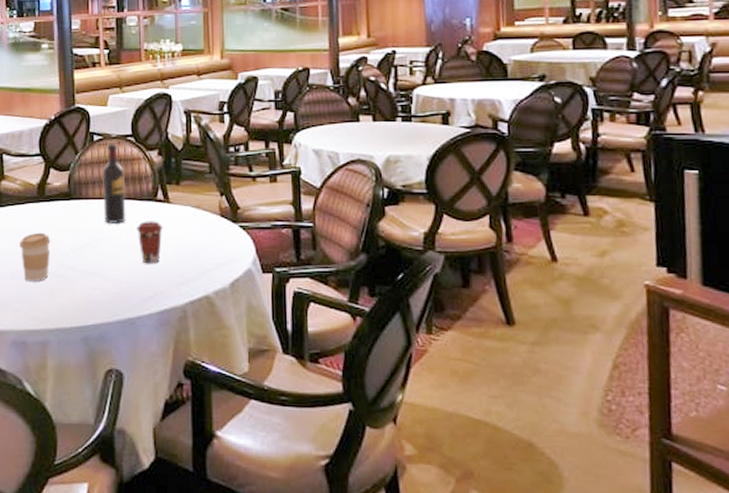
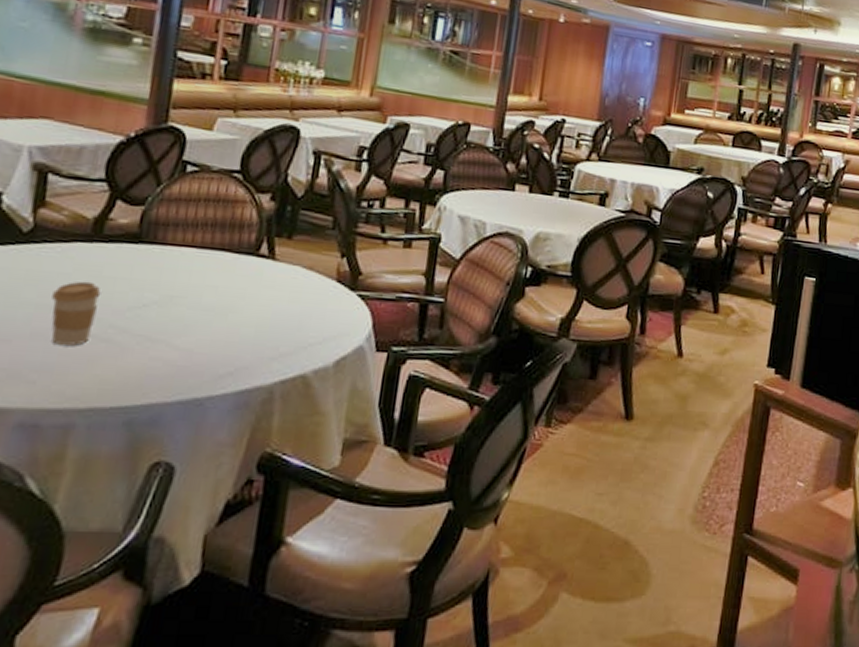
wine bottle: present [103,142,126,225] -> none [183,177,222,280]
coffee cup: present [137,221,163,264] -> none [225,279,261,333]

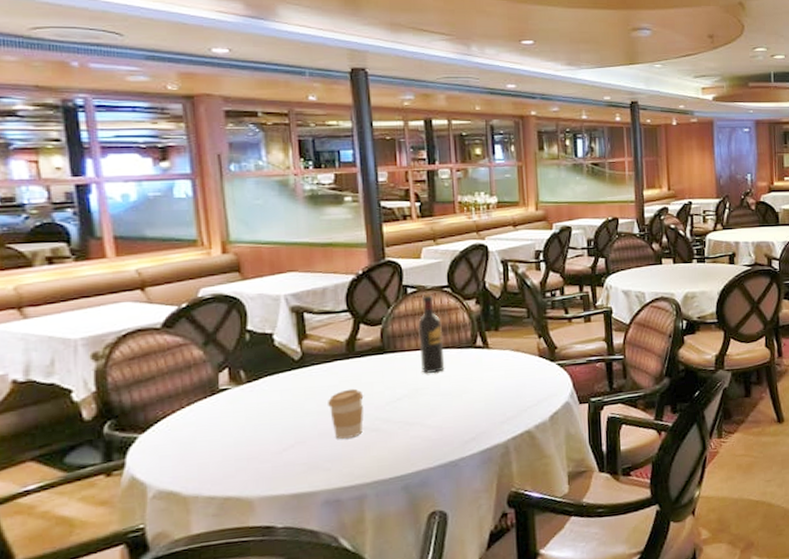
wine bottle: none [183,177,222,280] -> present [418,294,445,374]

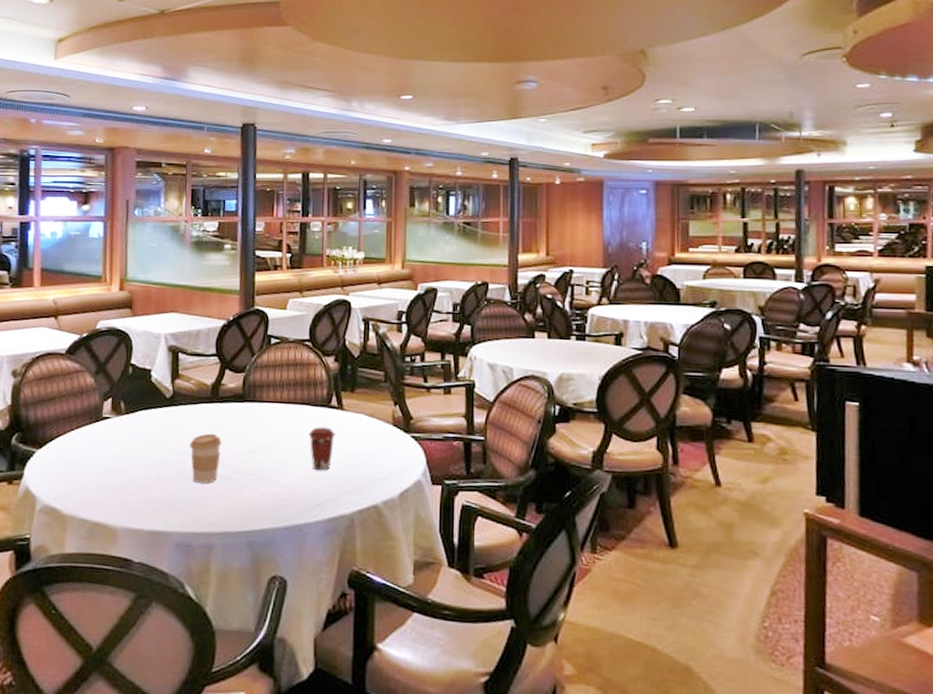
wine bottle: present [418,294,445,374] -> none [277,346,301,429]
coffee cup: none [456,366,483,408] -> present [309,427,335,471]

